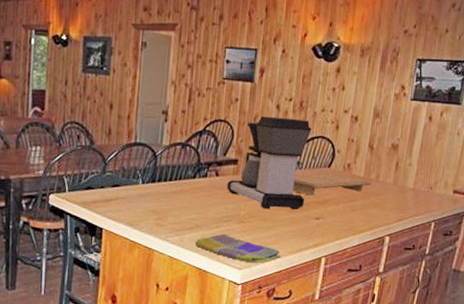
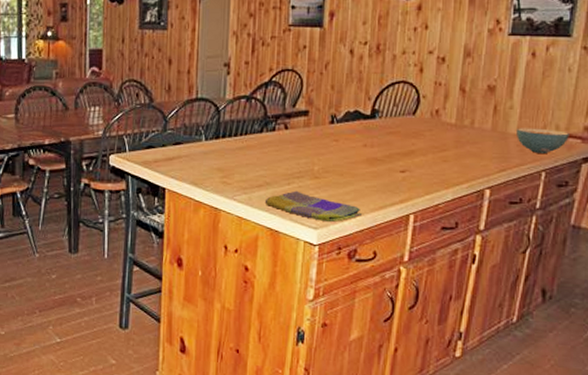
coffee maker: present [227,116,312,210] -> none [298,62,392,163]
cutting board: present [293,173,372,196] -> none [372,121,466,147]
cereal bowl: none [413,183,455,206] -> present [517,128,569,153]

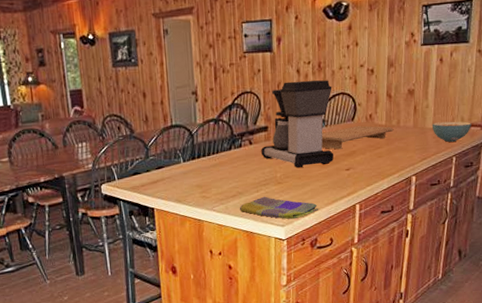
coffee maker: none [298,62,392,163] -> present [261,79,334,169]
cutting board: none [372,121,466,147] -> present [321,125,394,150]

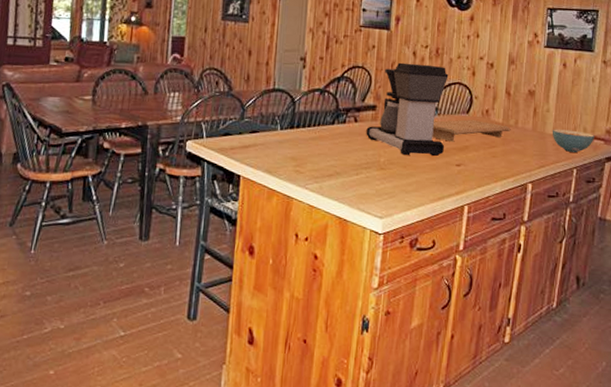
dish towel: present [239,196,319,220] -> none [334,181,423,212]

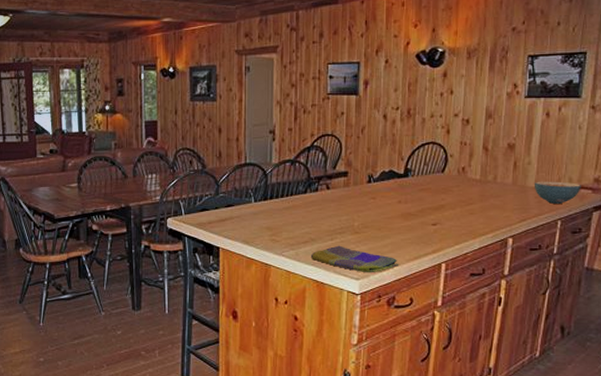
dish towel: none [334,181,423,212] -> present [310,245,400,273]
coffee maker: present [366,62,449,157] -> none [339,126,422,219]
cutting board: present [432,119,511,142] -> none [406,179,489,202]

